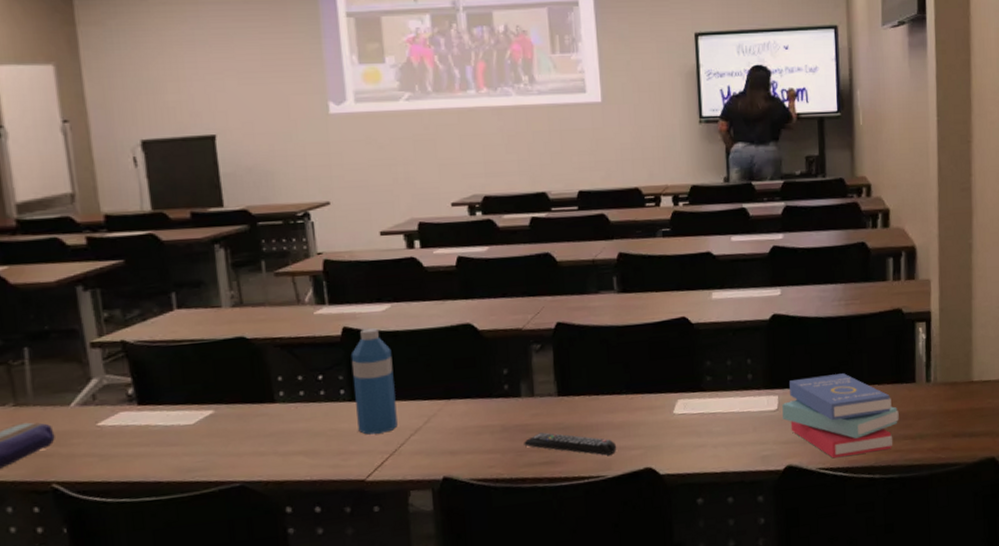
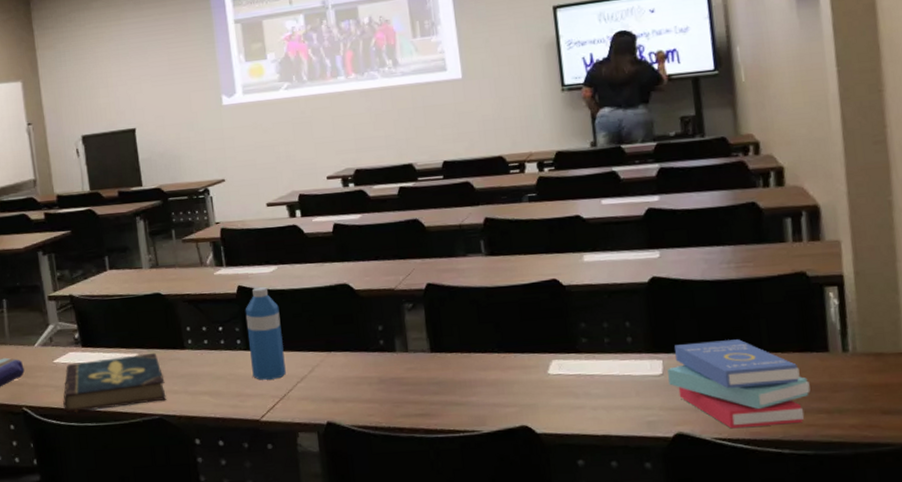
book: none [110,408,250,487] -> present [63,352,167,413]
remote control: present [524,432,617,456] -> none [400,386,491,411]

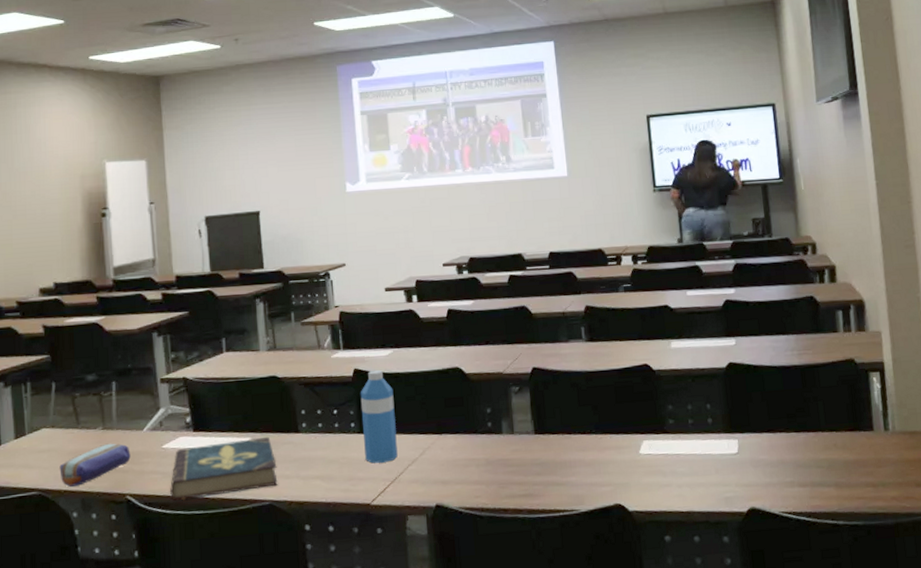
book: present [667,339,811,429] -> none [742,420,860,503]

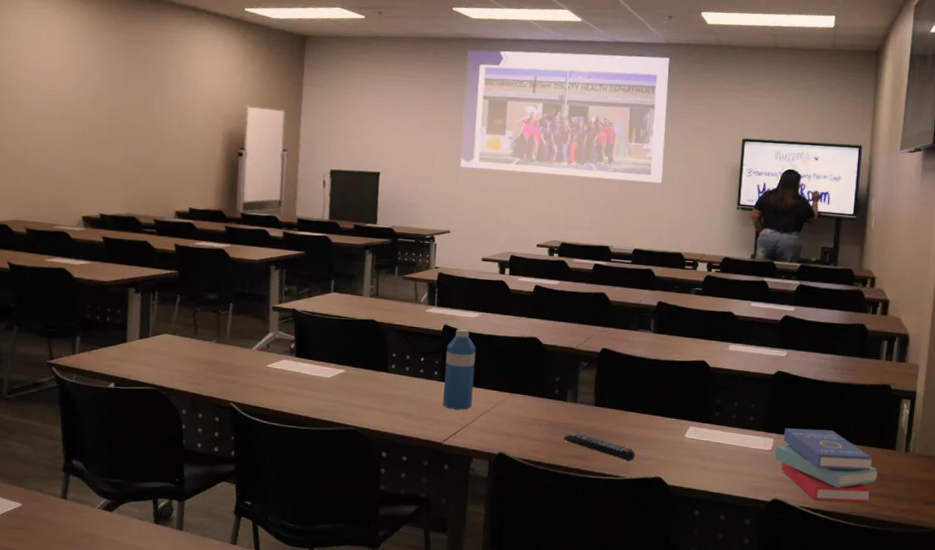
pencil case: present [59,443,131,487] -> none [175,355,239,388]
book: present [170,436,278,501] -> none [269,370,365,415]
remote control: none [505,467,589,491] -> present [563,432,636,461]
book: none [742,420,860,503] -> present [775,428,878,503]

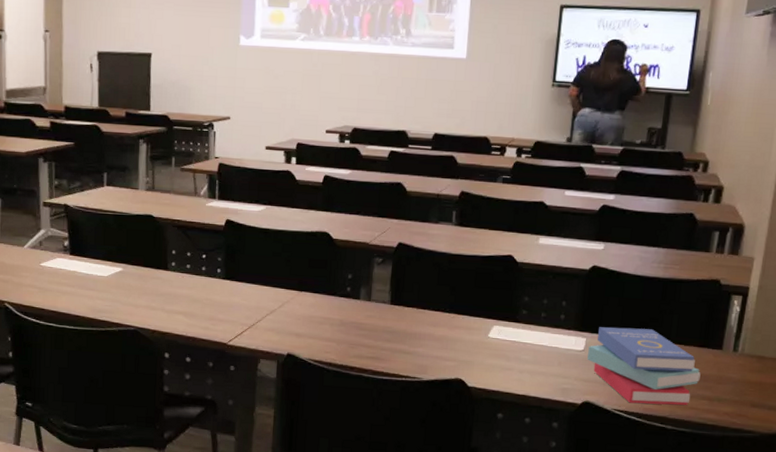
water bottle: present [443,328,476,410] -> none [227,223,261,309]
remote control: present [563,432,636,461] -> none [356,332,435,362]

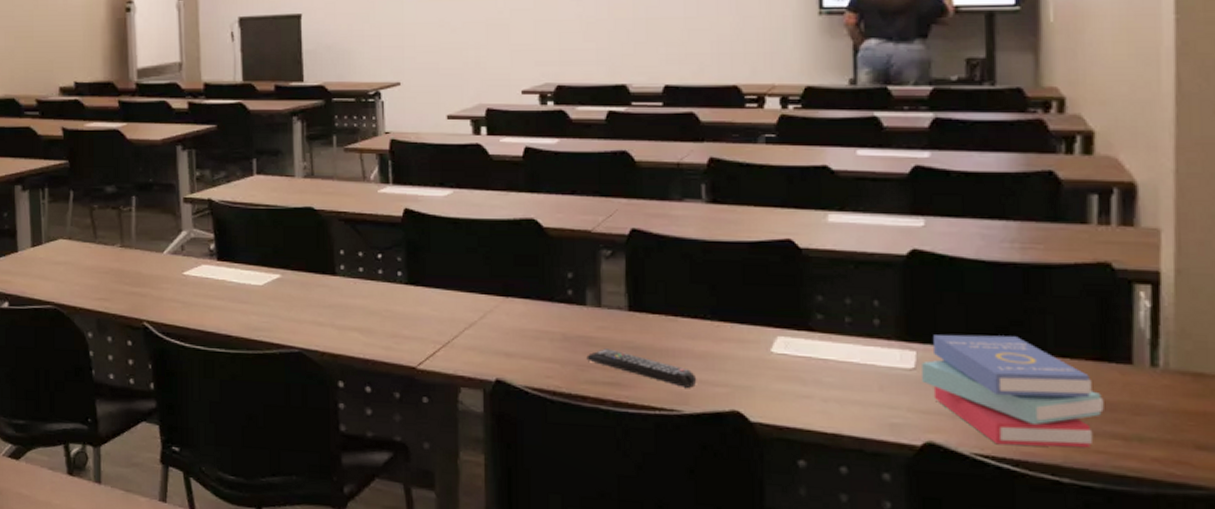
remote control: none [356,332,435,362] -> present [586,348,697,388]

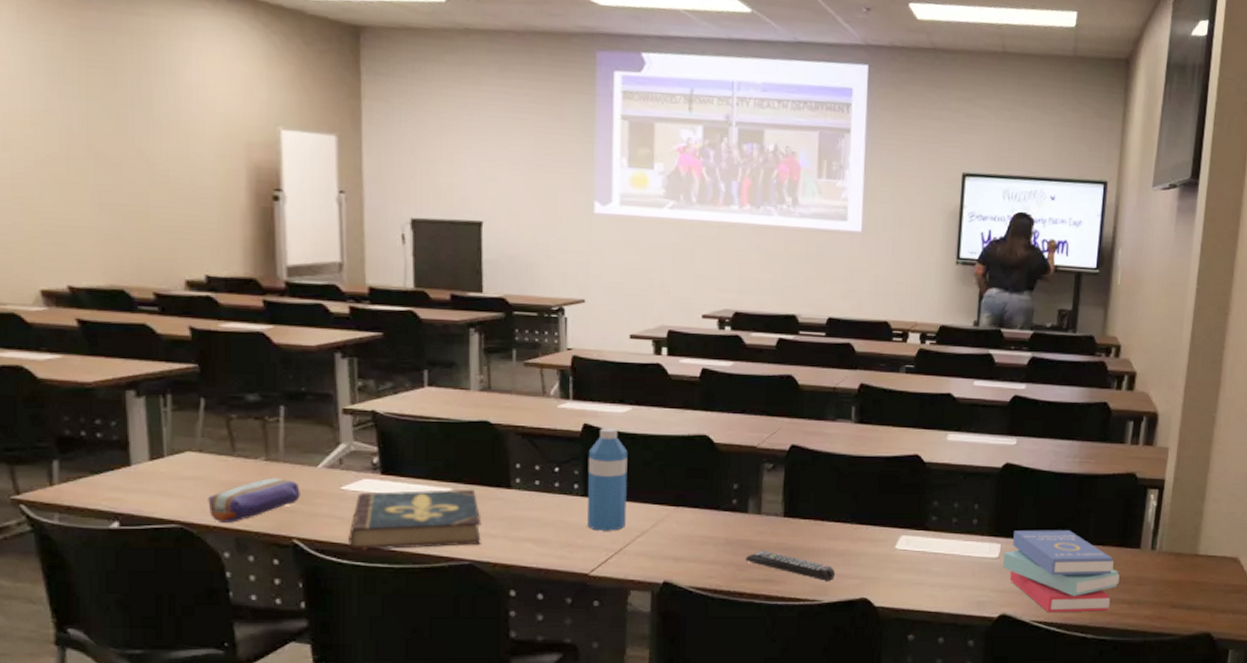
pencil case: none [75,263,149,305] -> present [208,477,300,523]
book: none [190,275,309,336] -> present [348,489,481,551]
water bottle: none [410,212,452,322] -> present [587,427,628,531]

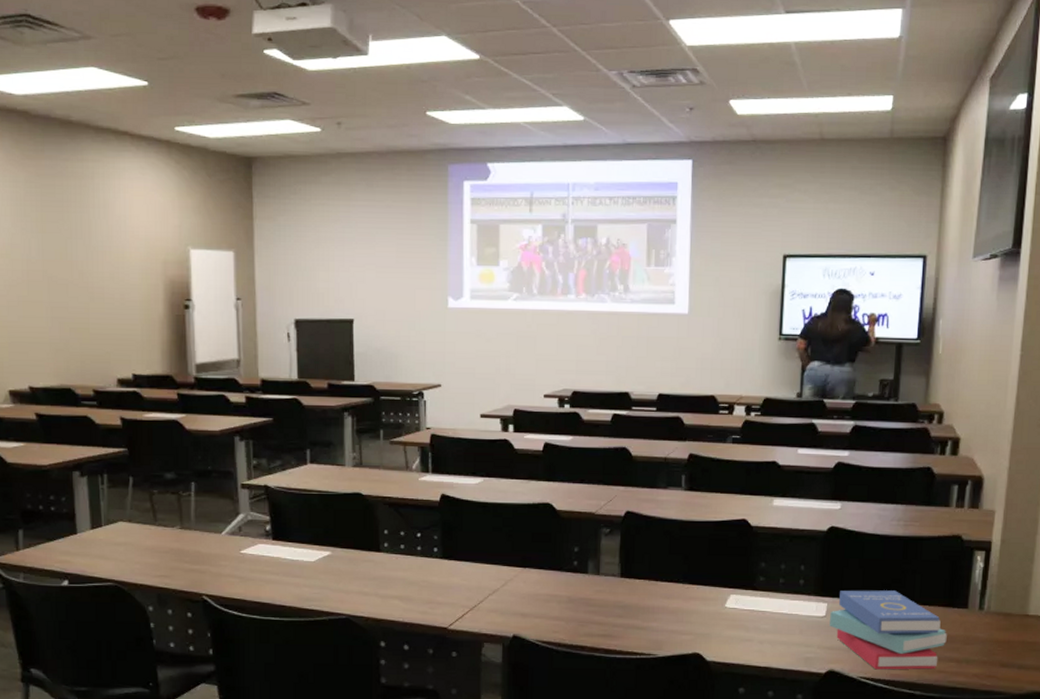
pencil case: present [208,477,300,523] -> none [136,543,208,581]
book: present [348,489,481,551] -> none [247,552,356,606]
water bottle: present [587,427,628,531] -> none [445,497,480,590]
remote control: present [745,550,836,581] -> none [586,608,670,636]

